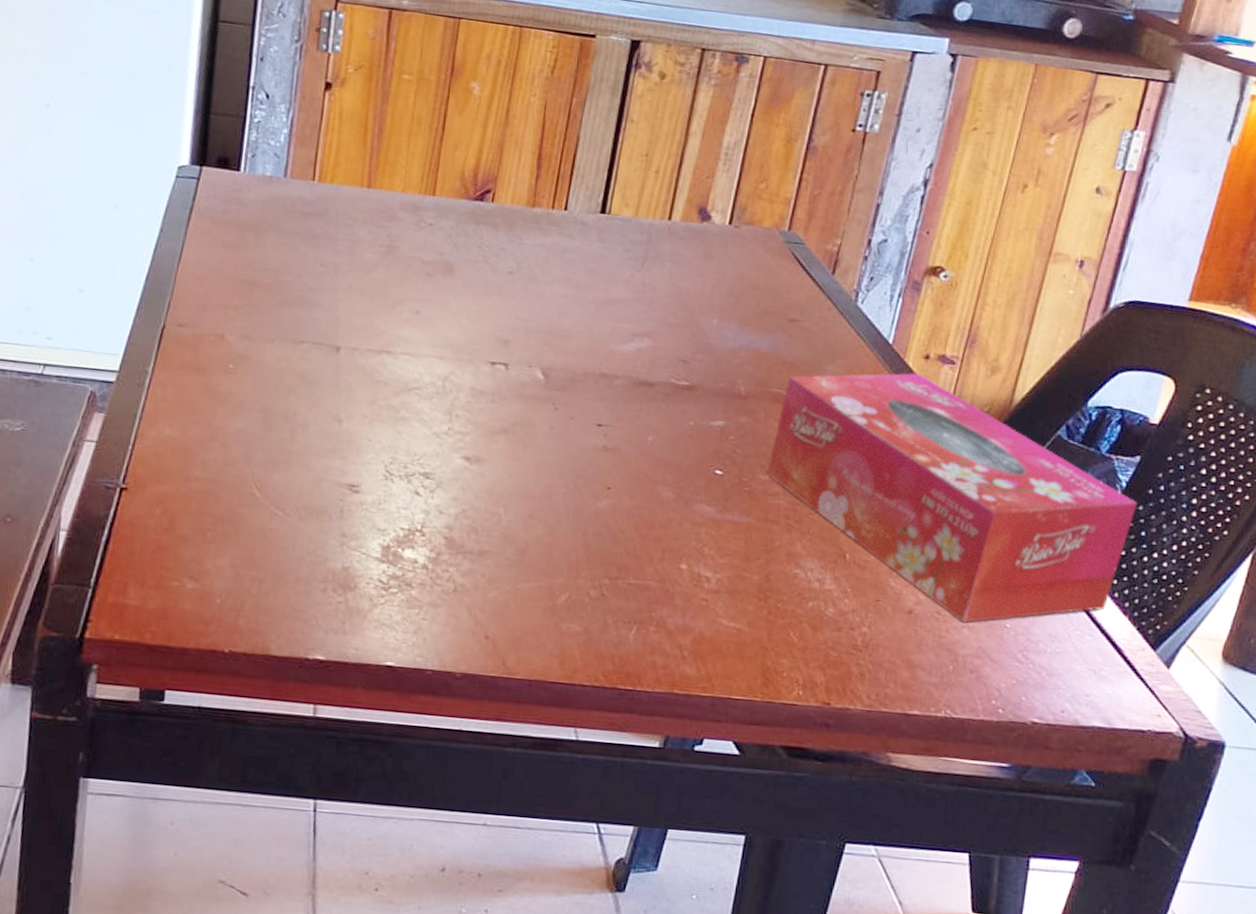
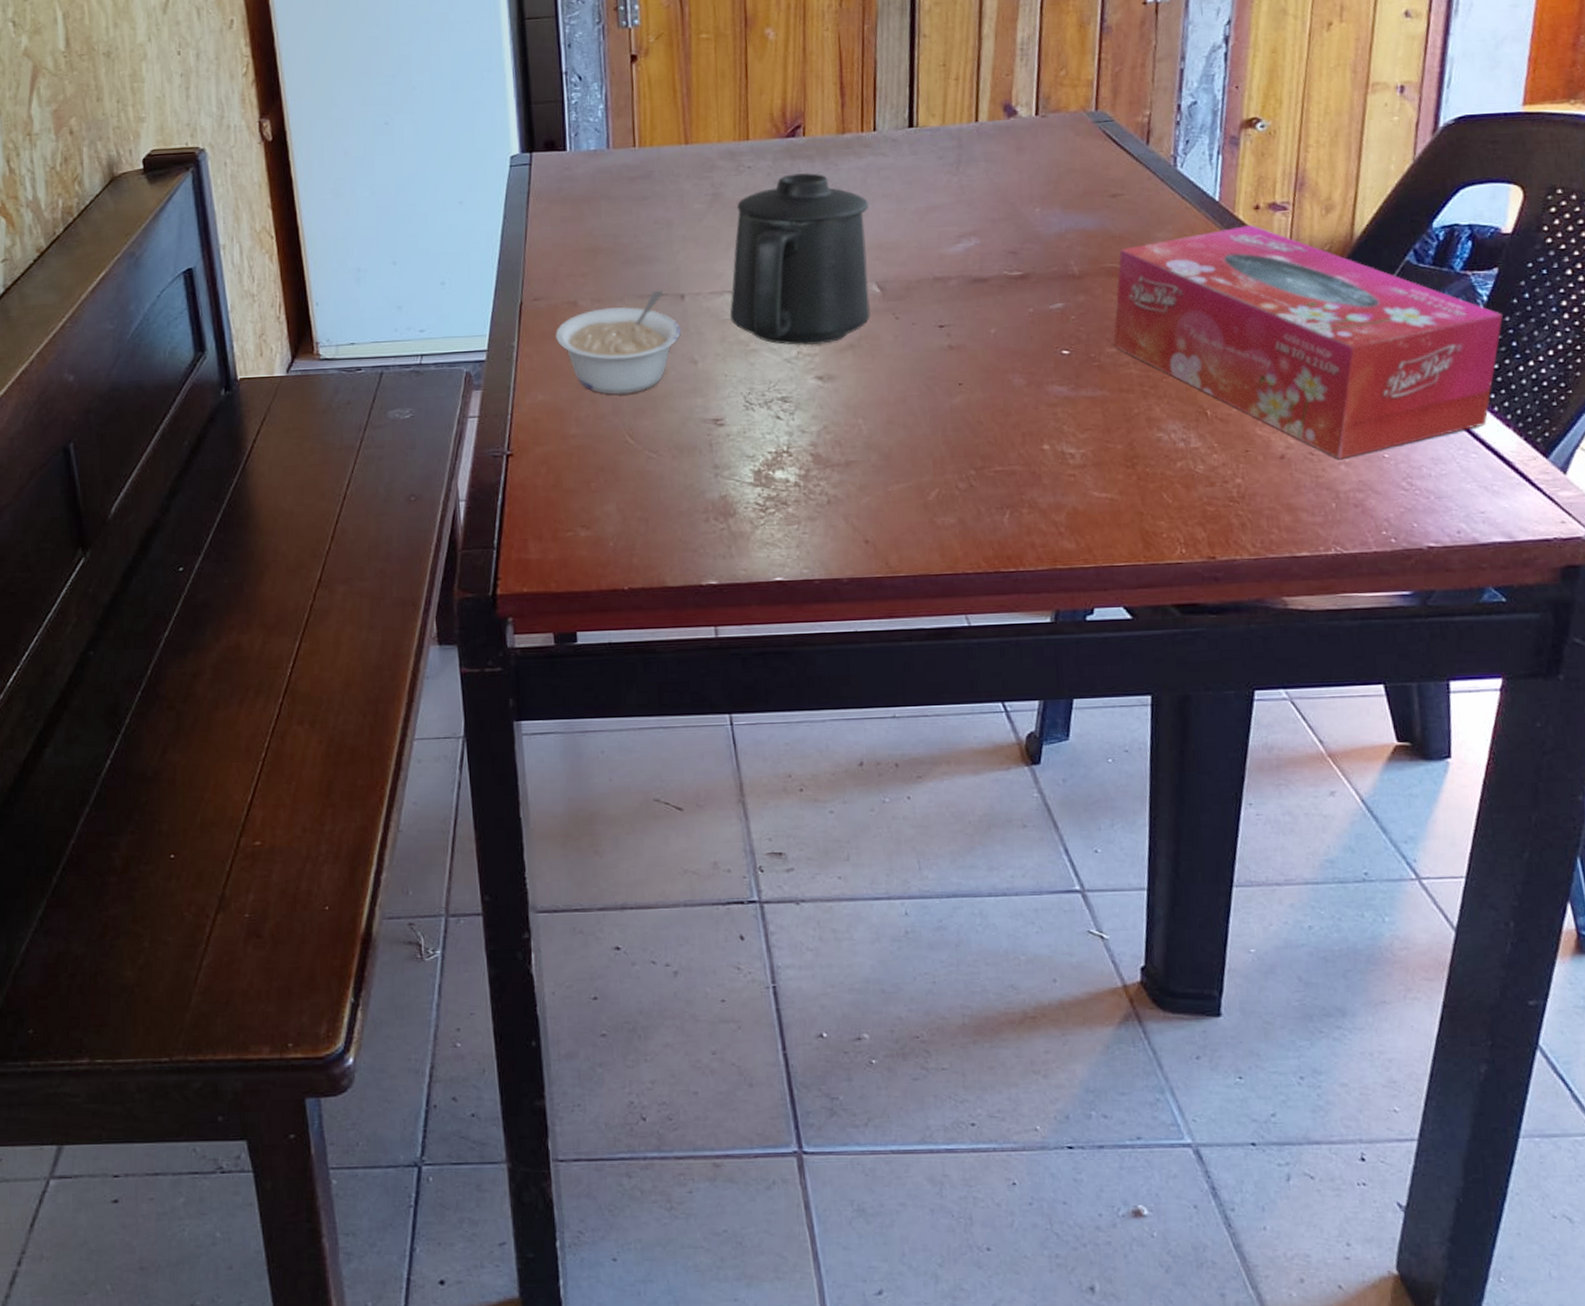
legume: none [194,337,331,444] -> present [554,290,682,395]
mug: none [384,239,548,424] -> present [729,173,870,346]

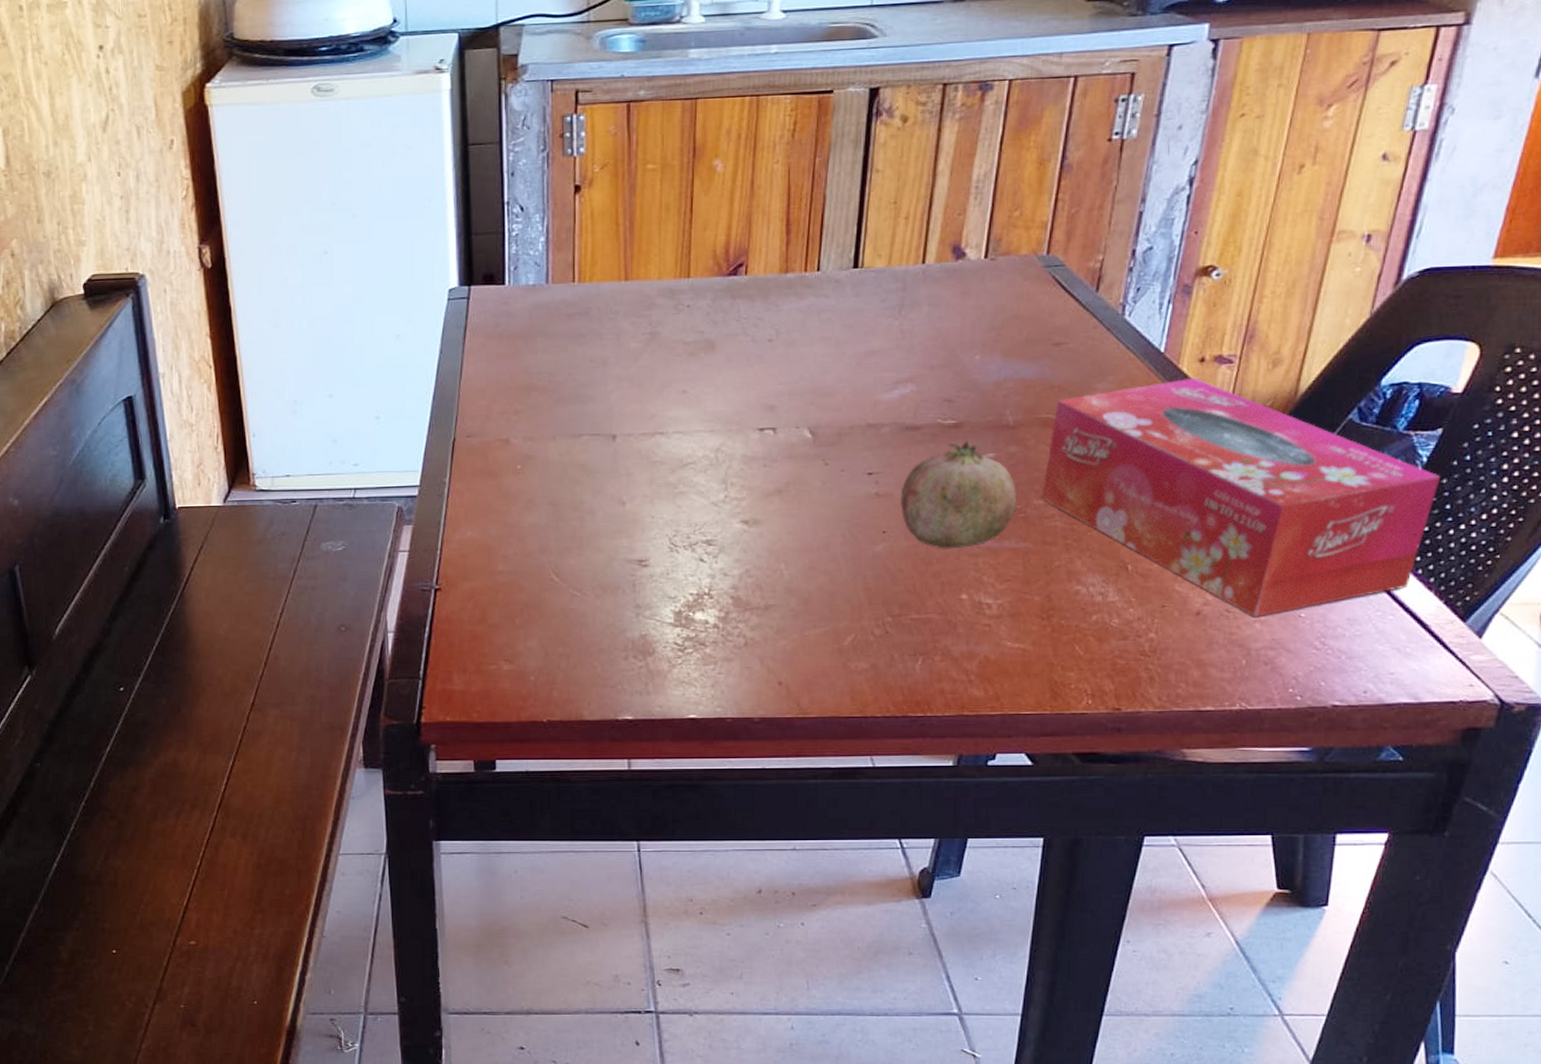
legume: present [554,290,682,395] -> none [486,430,612,534]
mug: present [729,173,870,346] -> none [660,313,807,490]
fruit: none [973,289,1091,400] -> present [900,438,1018,549]

